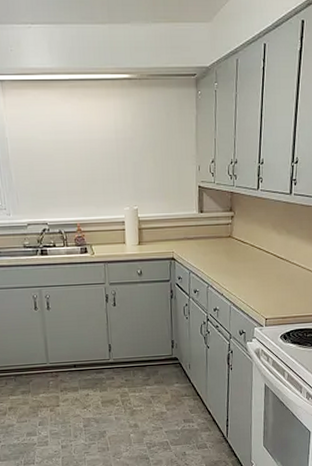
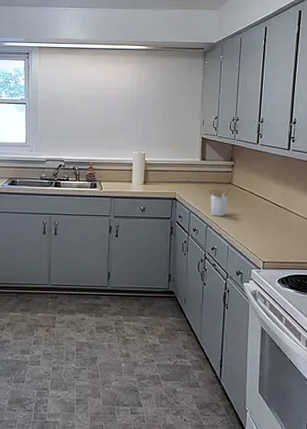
utensil holder: none [207,240,231,275] -> present [208,186,230,217]

